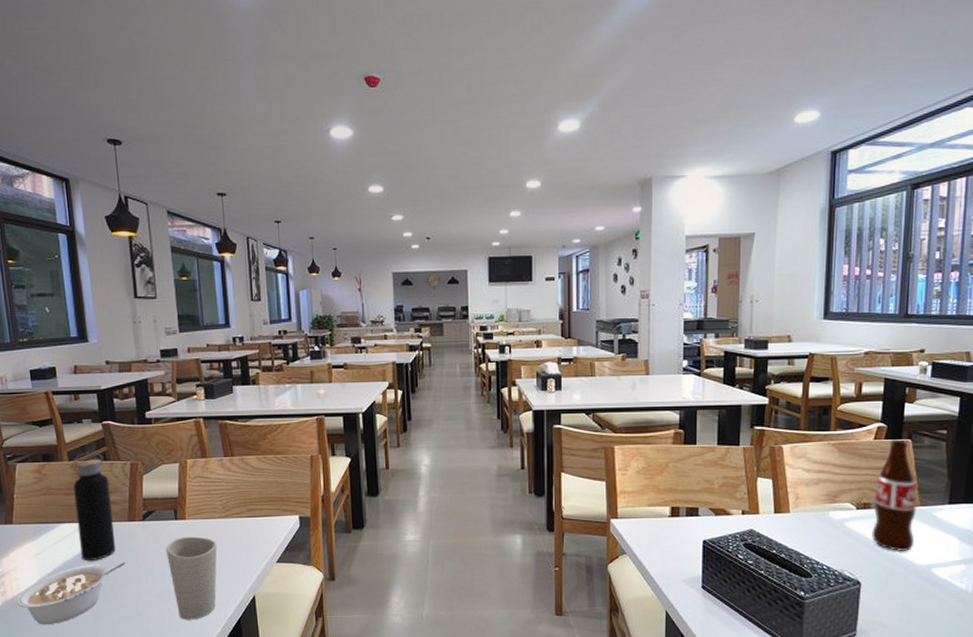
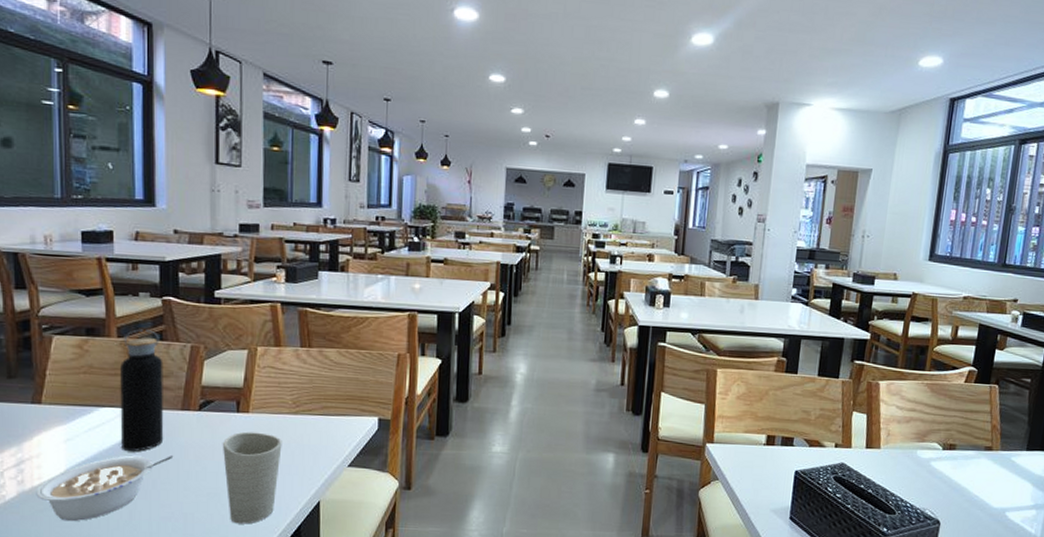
bottle: present [872,439,917,551] -> none [954,384,999,494]

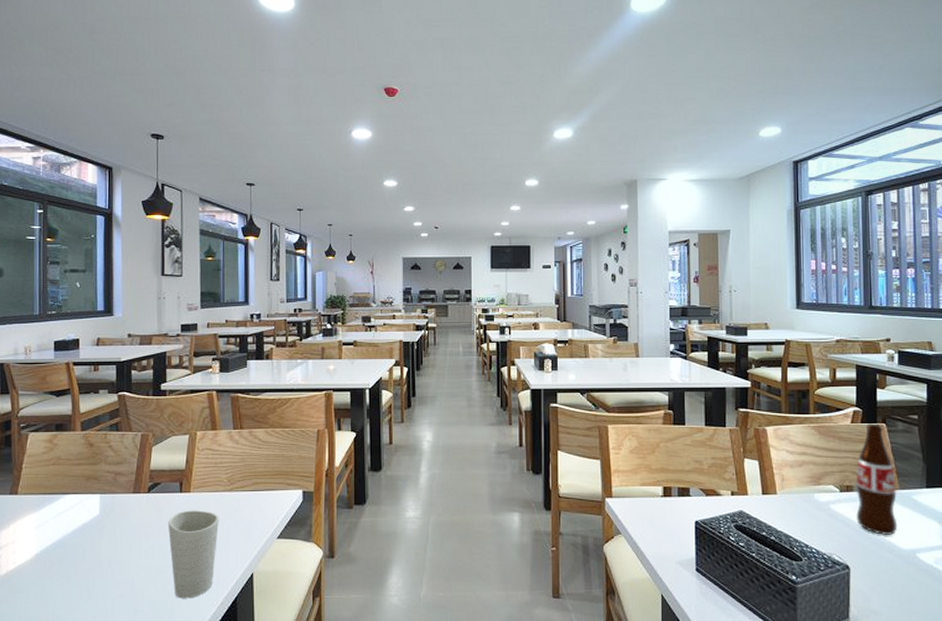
legume: present [37,456,174,522] -> none [12,536,127,603]
water bottle: present [120,329,164,452] -> none [82,422,119,535]
bottle: none [954,384,999,494] -> present [855,423,898,535]

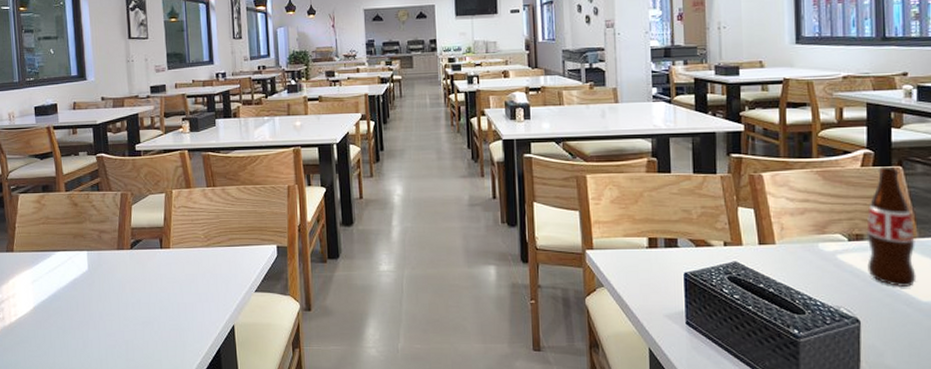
cup: present [167,510,219,599] -> none [151,265,199,349]

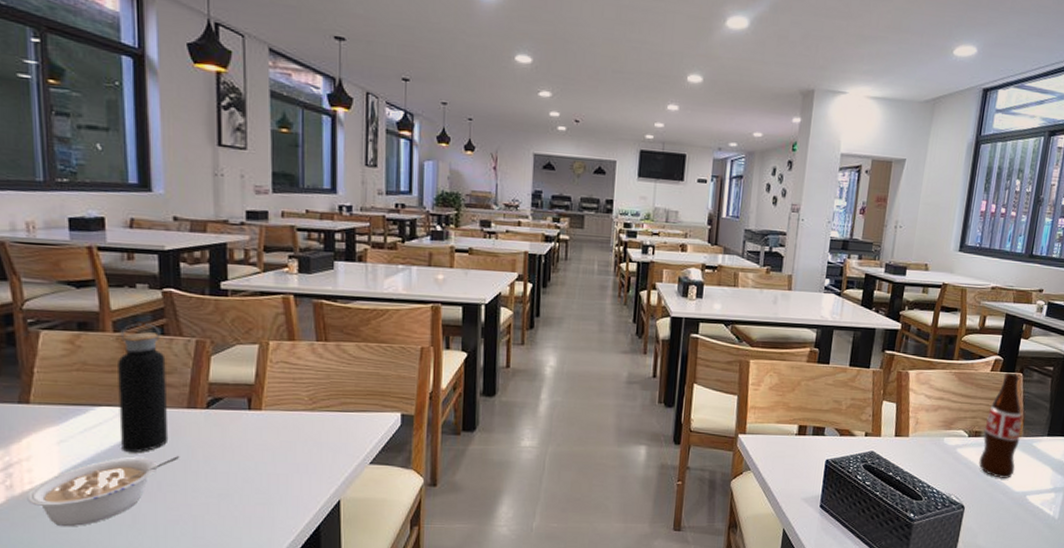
legume: none [14,290,114,352] -> present [29,456,180,527]
water bottle: none [69,183,106,289] -> present [118,323,169,453]

